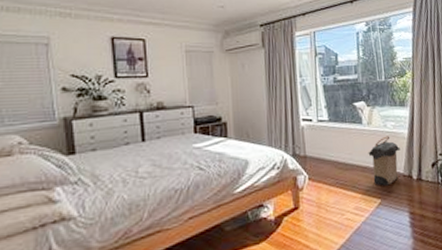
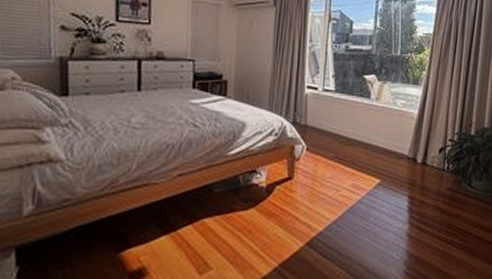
laundry hamper: present [368,136,401,186] -> none [373,114,408,166]

